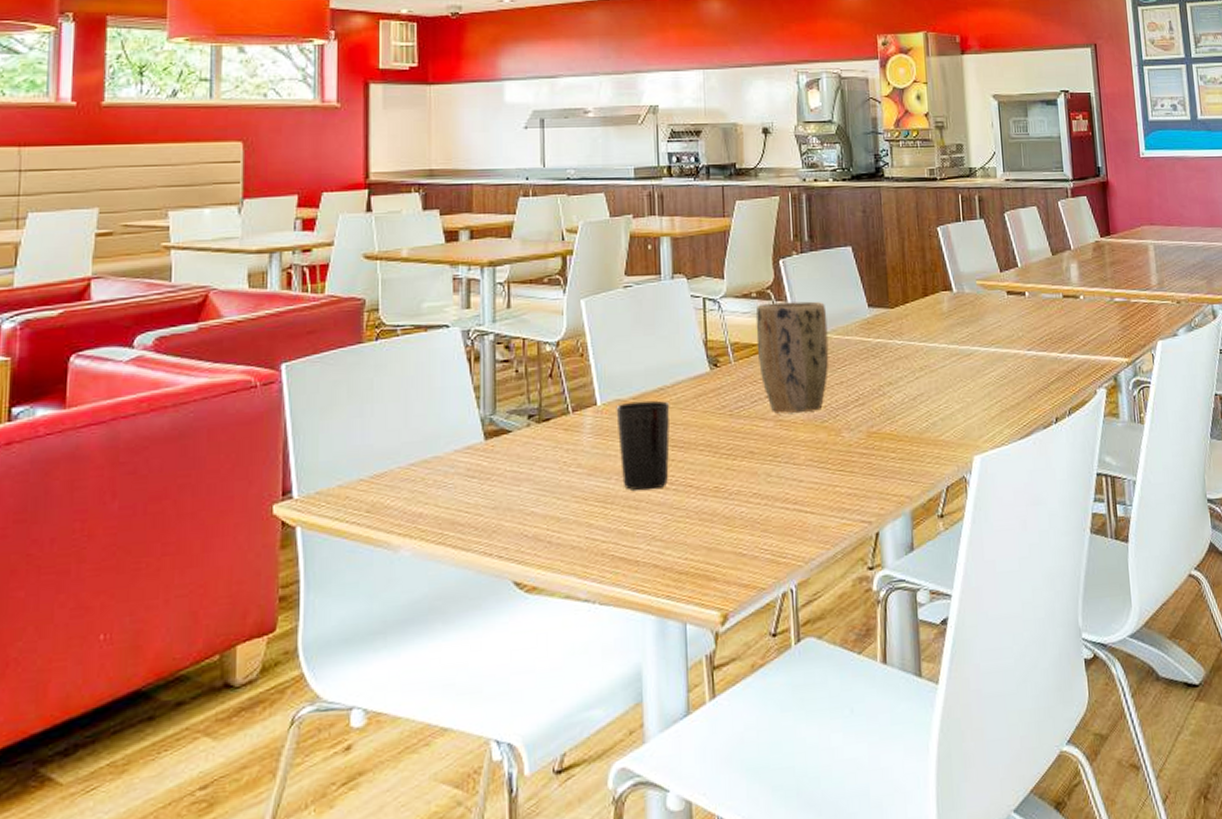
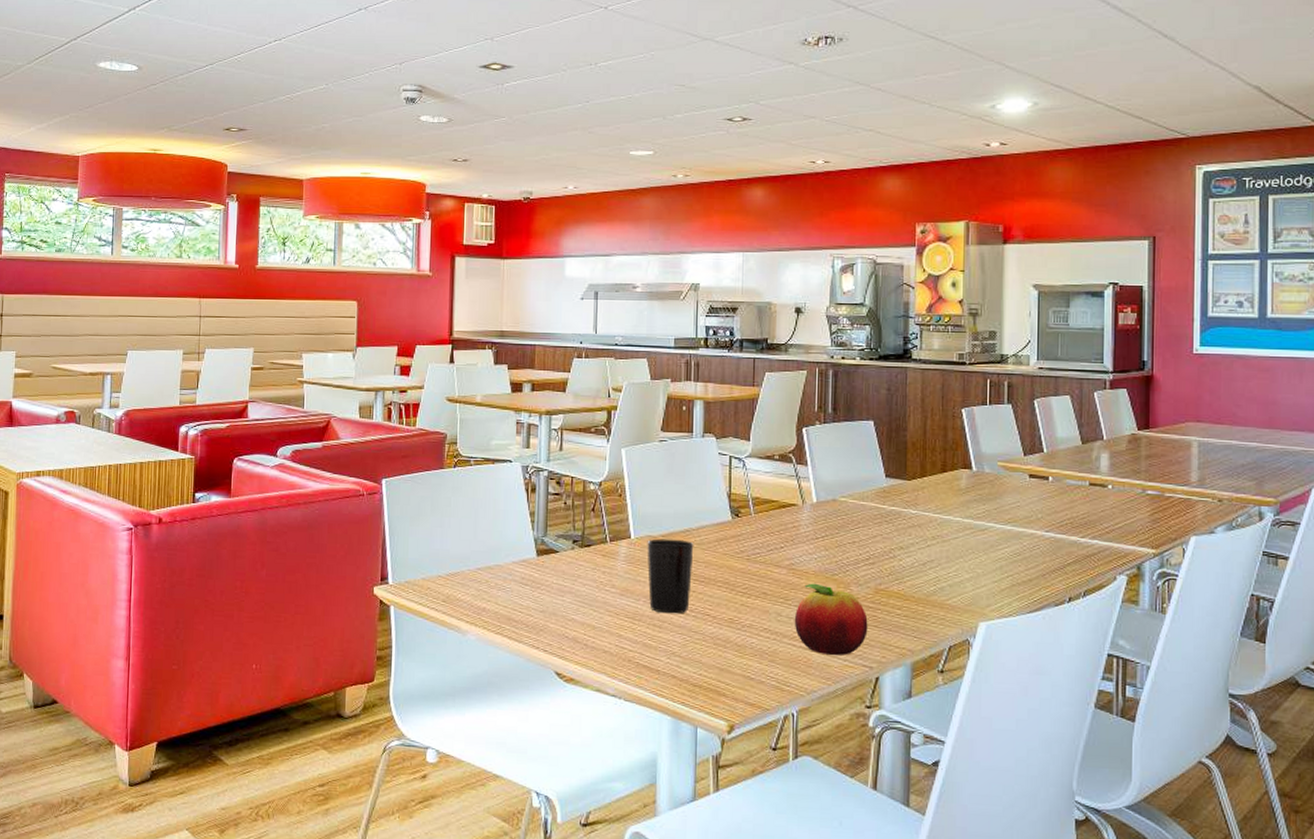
plant pot: present [755,301,829,413] -> none [776,465,845,565]
fruit: none [785,433,864,515] -> present [794,583,868,655]

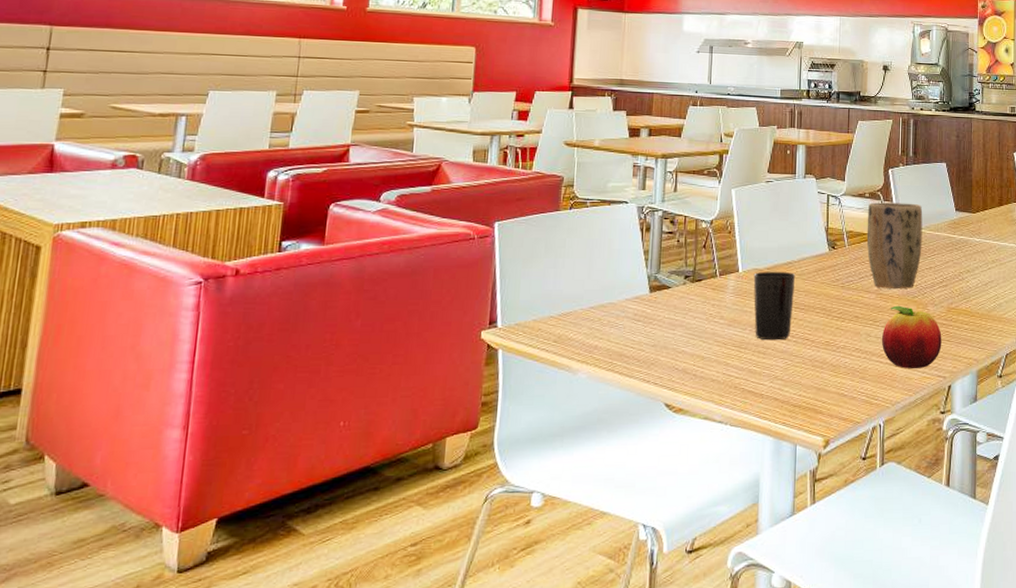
plant pot: none [776,465,845,565] -> present [866,202,923,288]

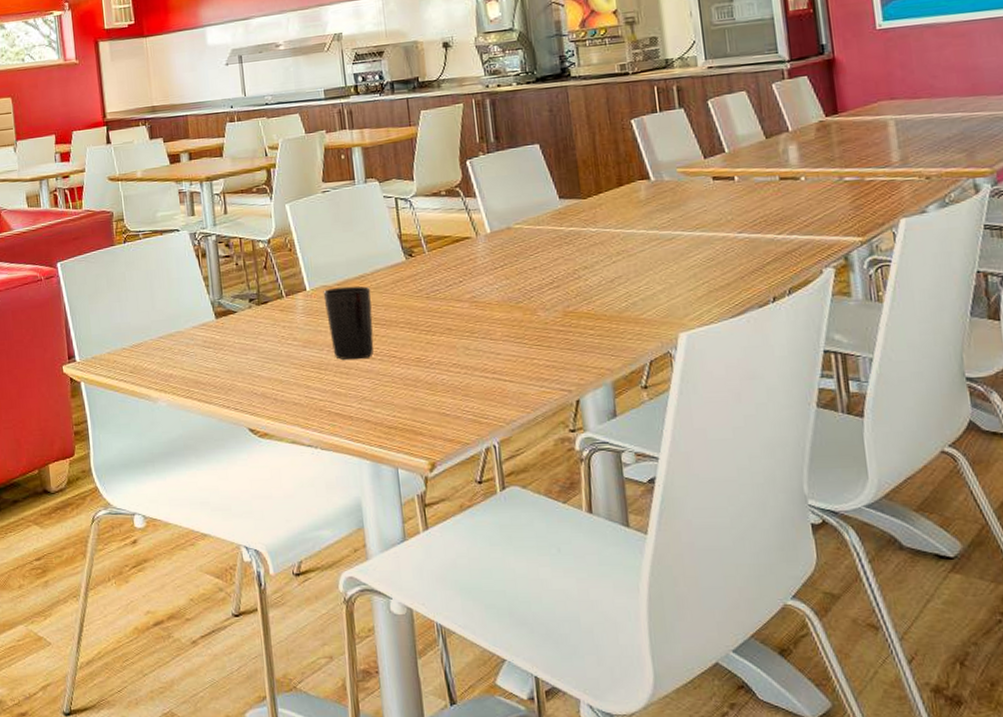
plant pot: present [866,202,923,288] -> none [446,195,521,296]
fruit: present [881,305,942,368] -> none [483,313,562,383]

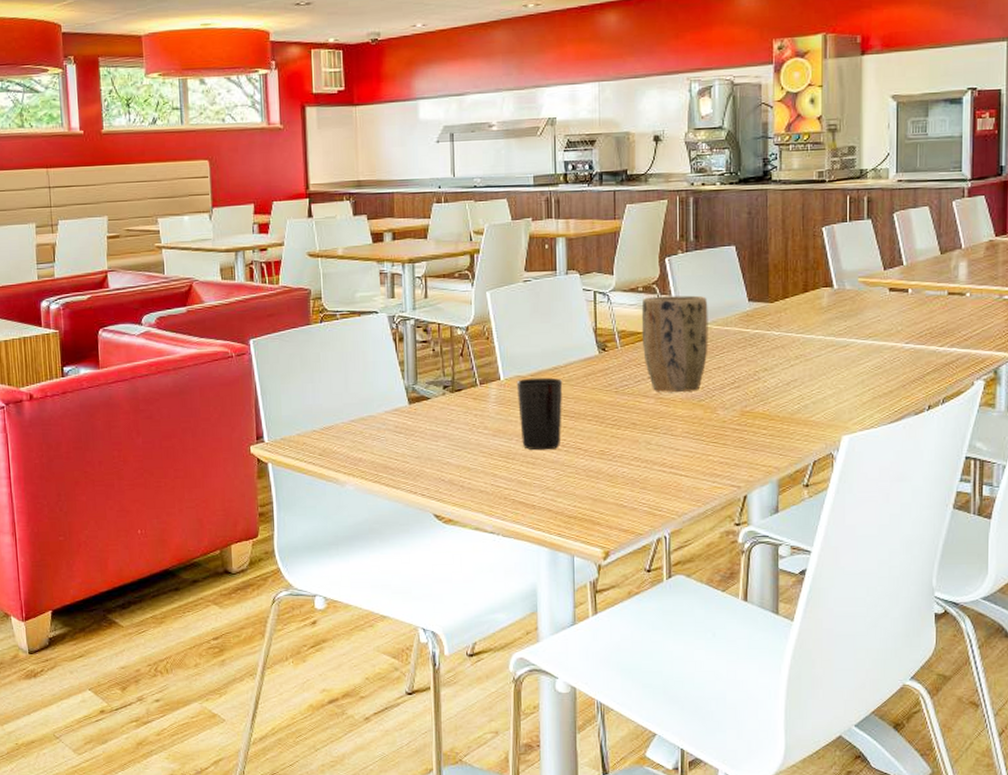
plant pot: none [446,195,521,296] -> present [641,295,708,392]

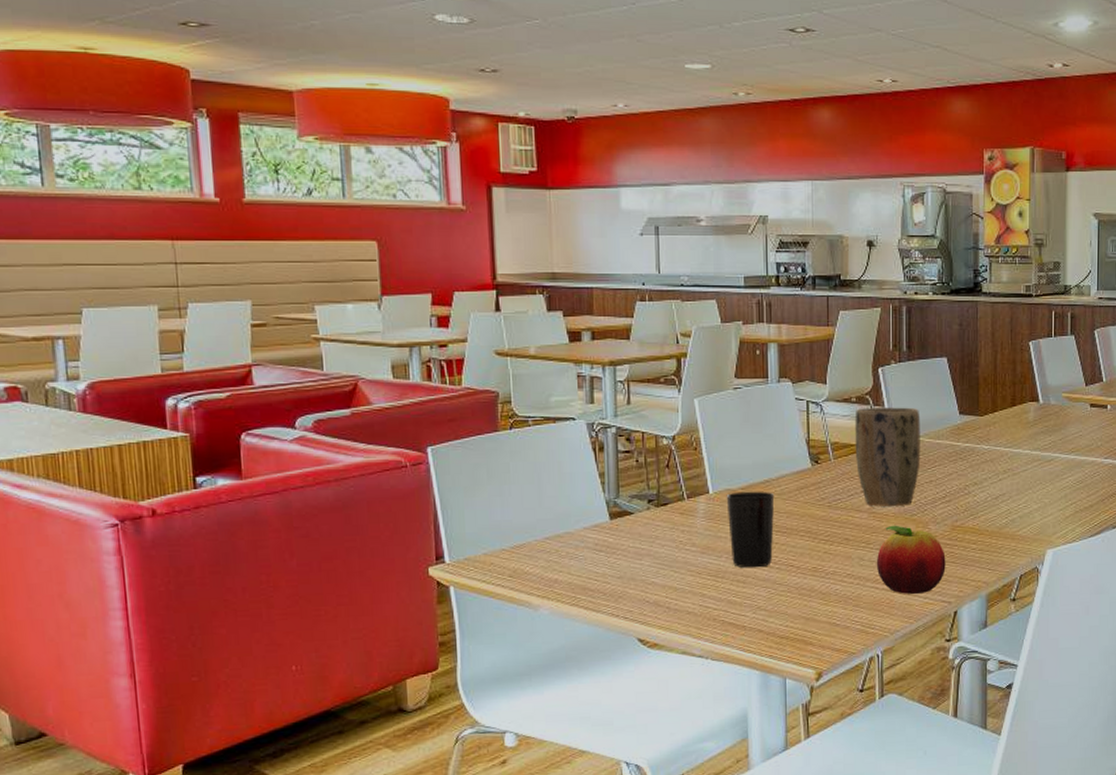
fruit: none [663,410,735,478] -> present [876,525,946,594]

